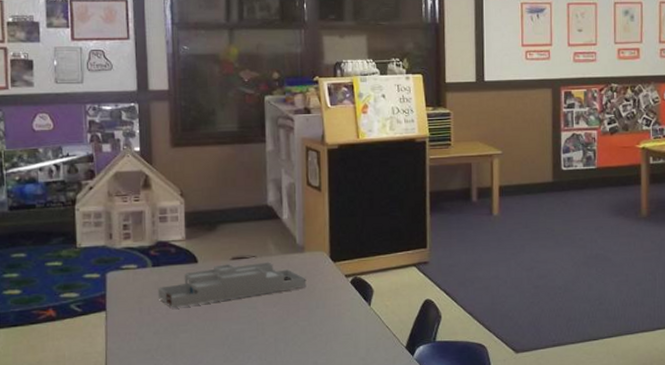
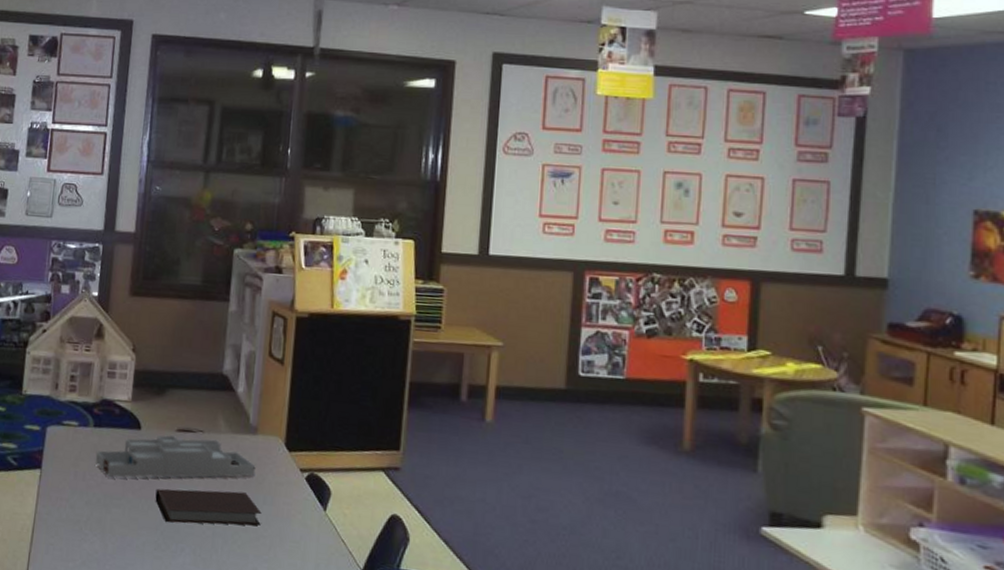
notebook: none [219,302,316,337] -> present [155,488,262,526]

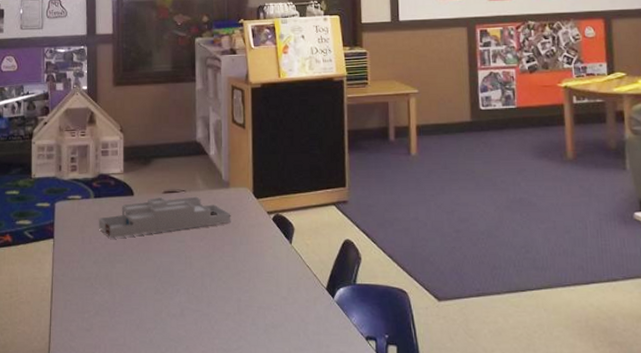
notebook: present [155,488,262,526] -> none [151,237,240,269]

